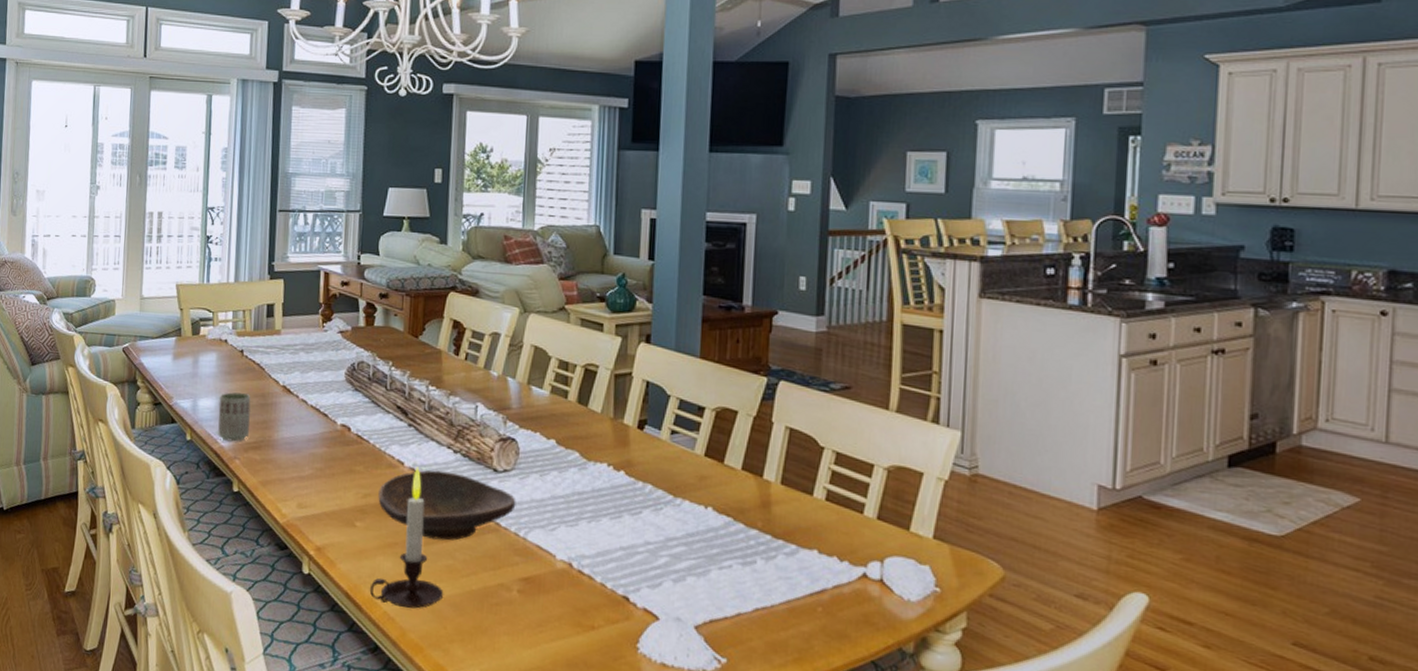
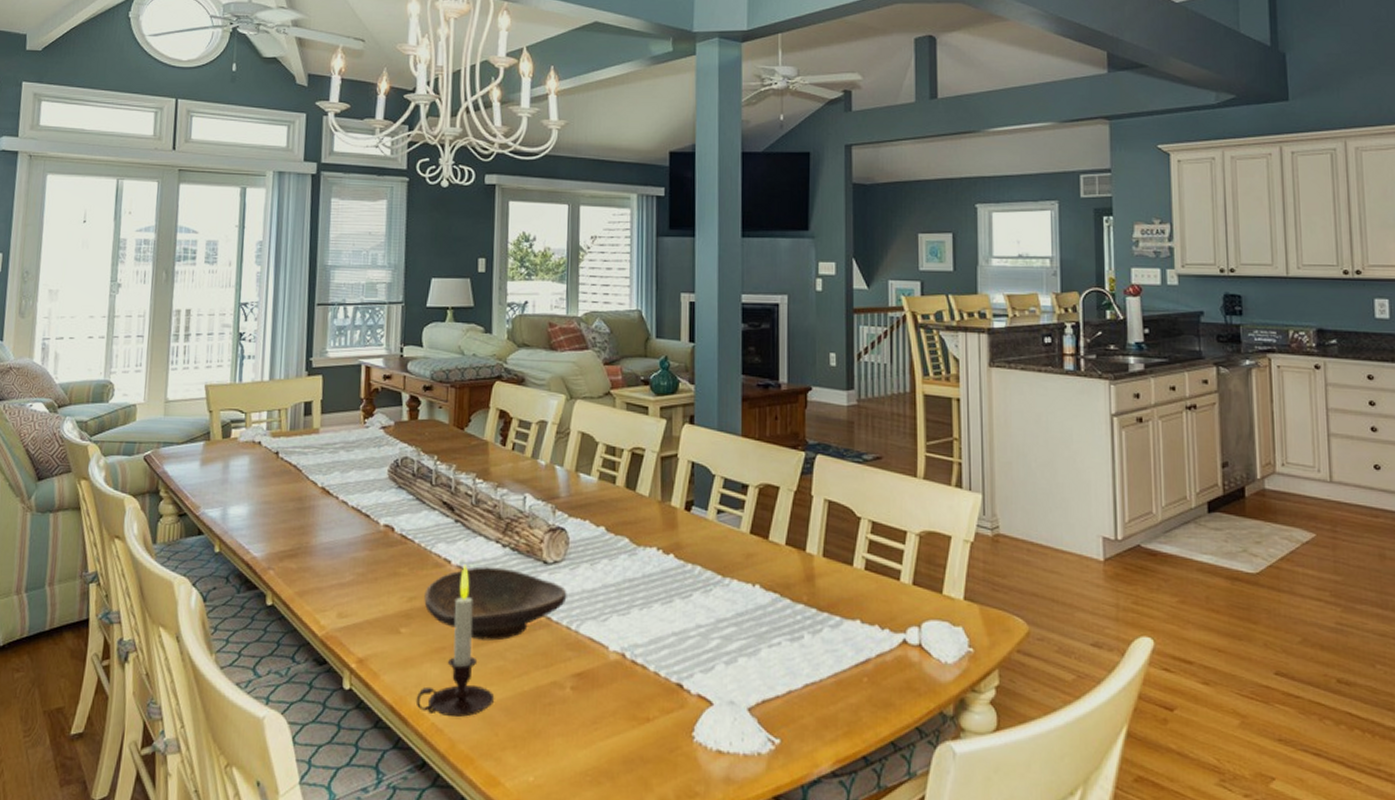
cup: present [218,392,251,442] -> none [250,497,287,551]

